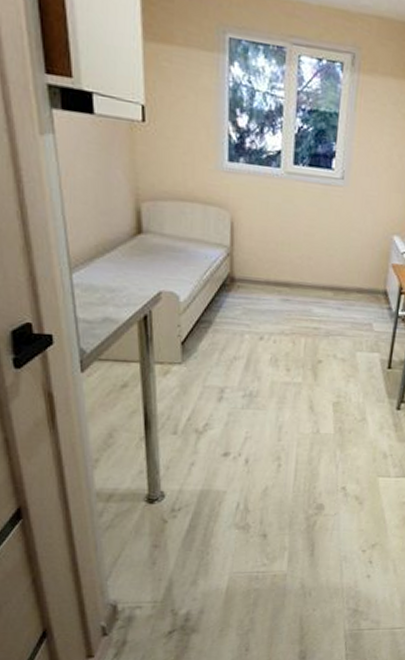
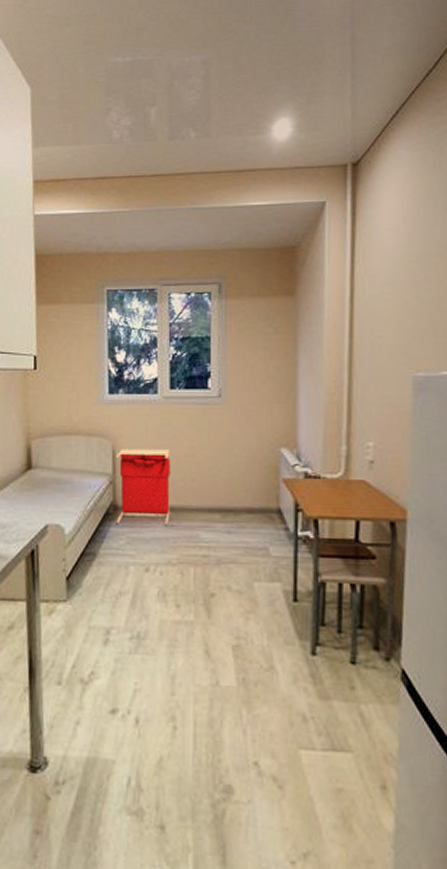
laundry basket: none [233,221,290,299] -> present [115,449,171,525]

